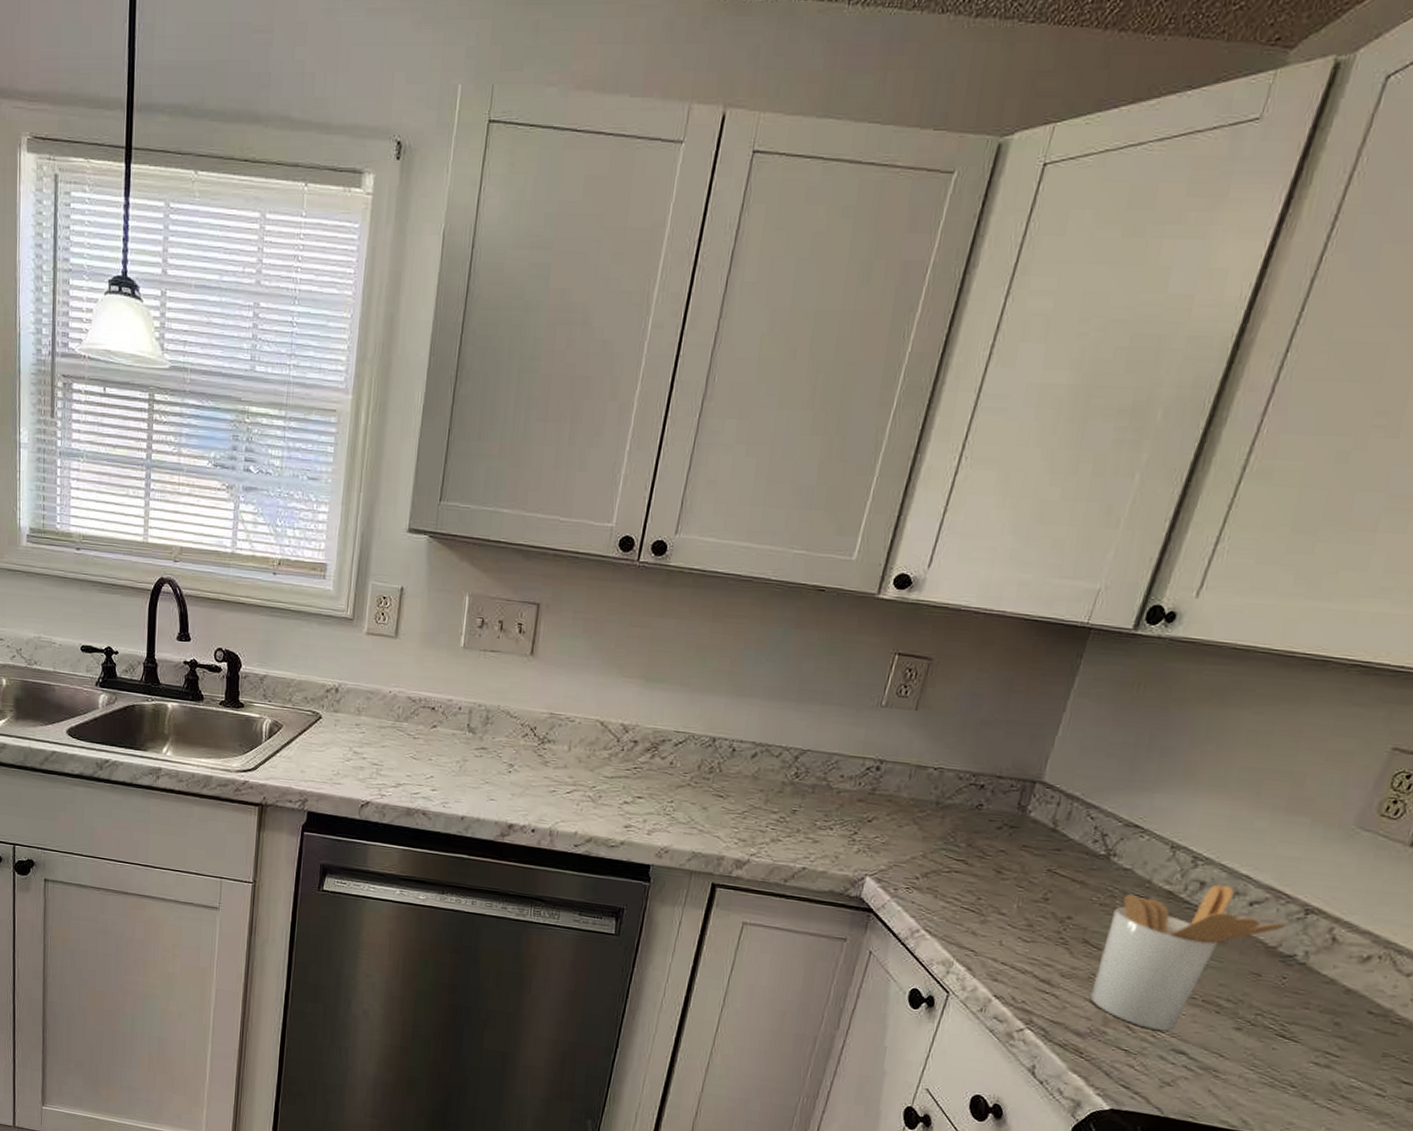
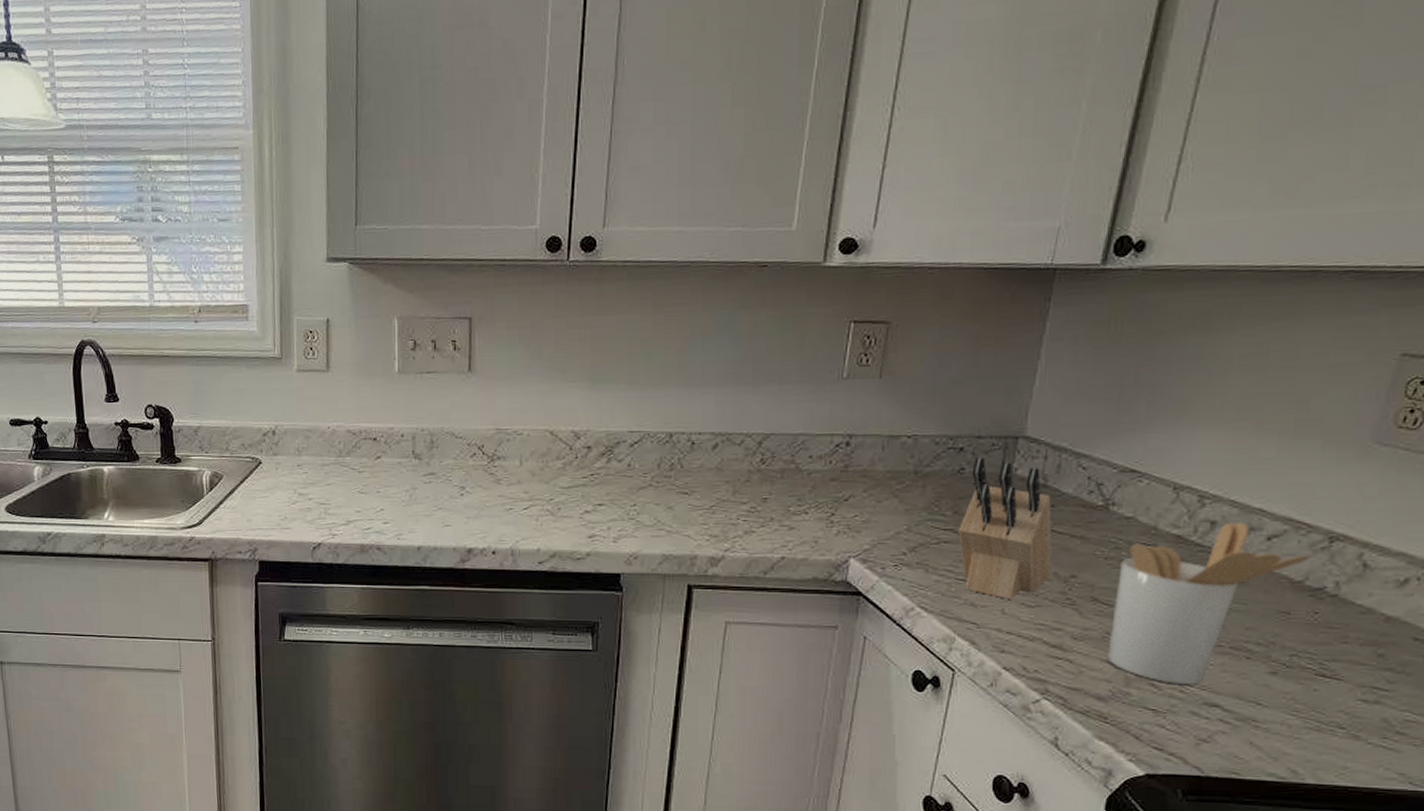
knife block: none [968,795,1059,933] -> present [959,456,1053,599]

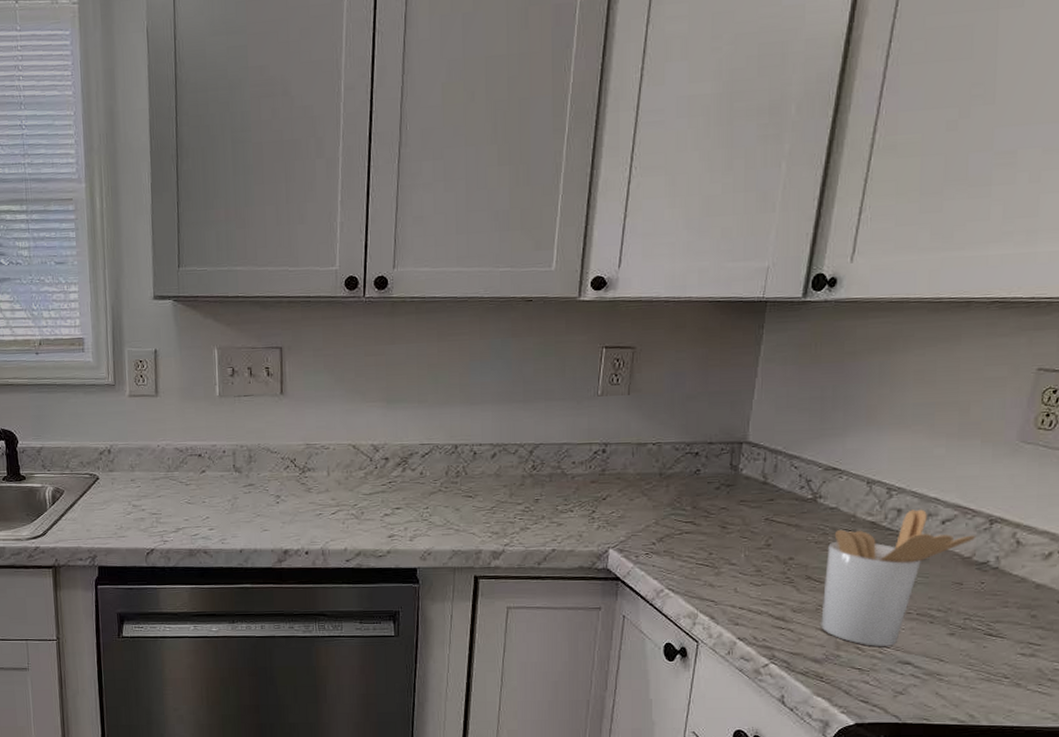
knife block: present [959,456,1053,599] -> none [697,459,774,580]

